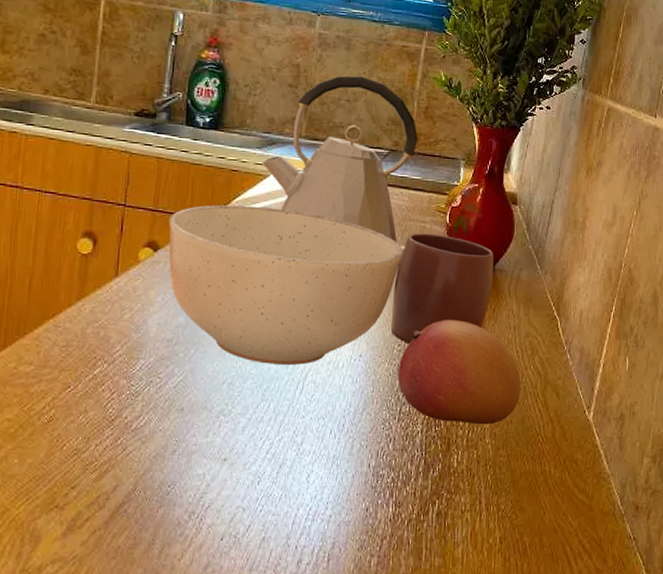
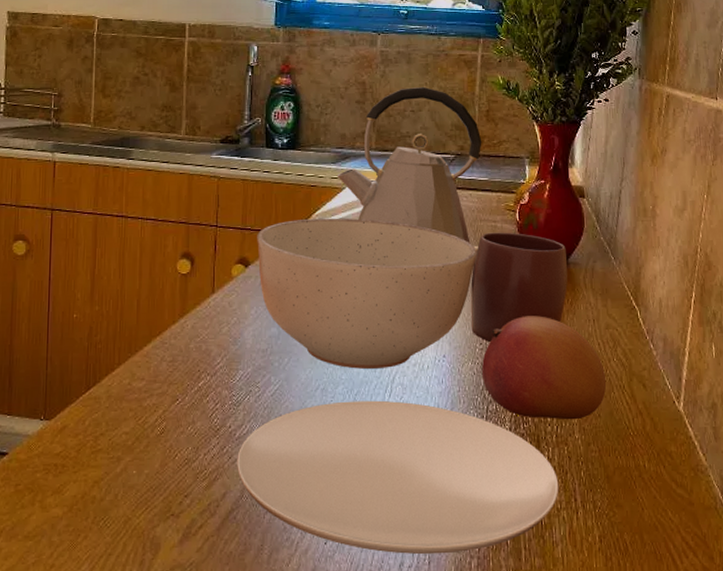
plate: none [131,396,466,553] -> present [237,400,559,555]

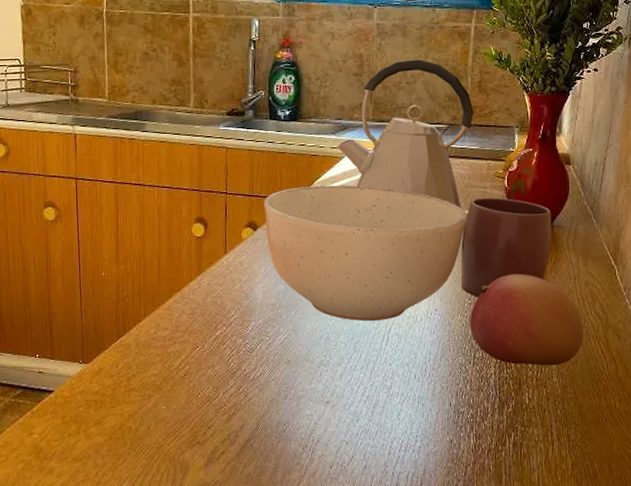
plate: present [237,400,559,555] -> none [252,348,538,478]

